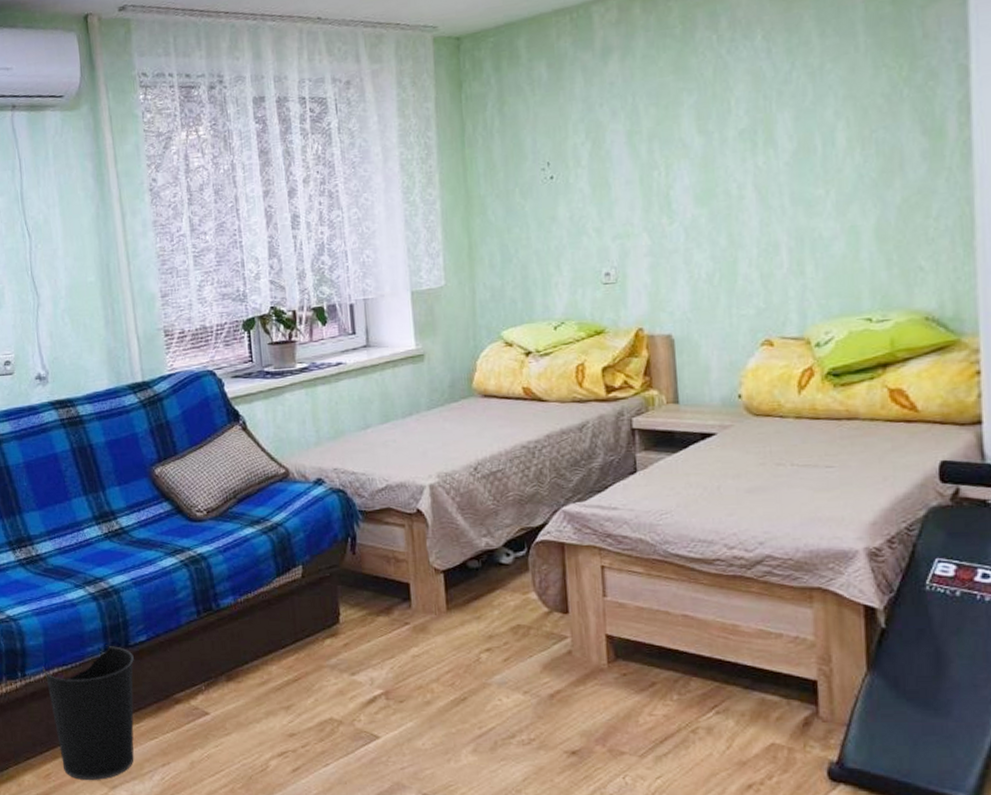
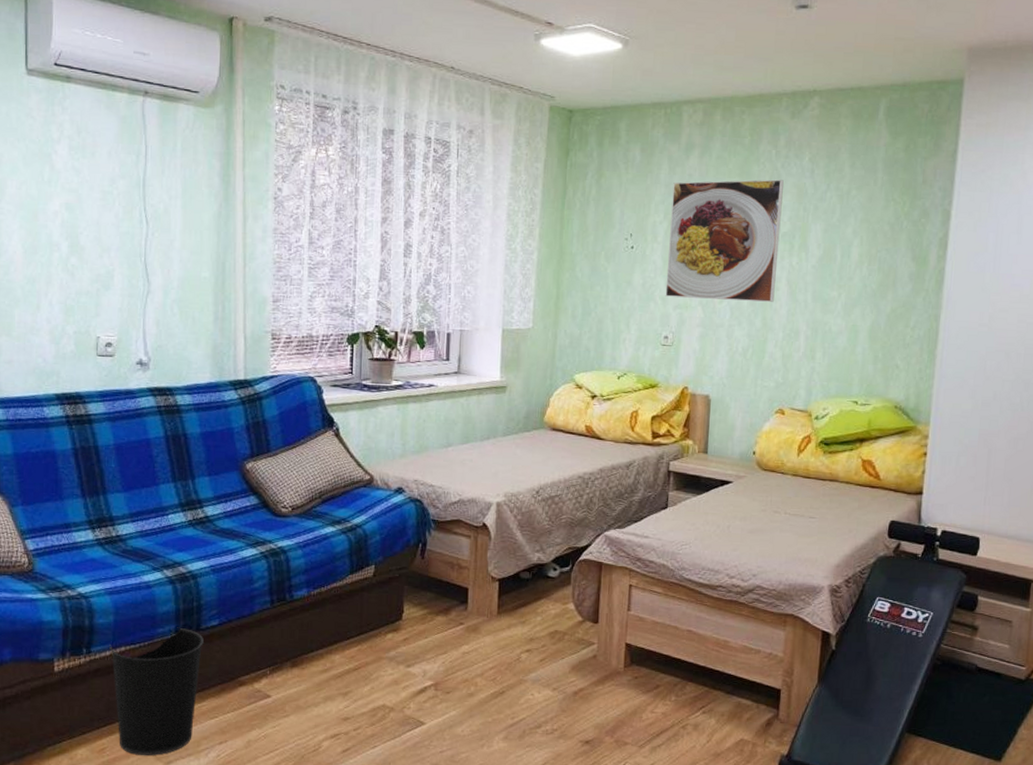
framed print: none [592,68,740,227] -> present [665,179,784,302]

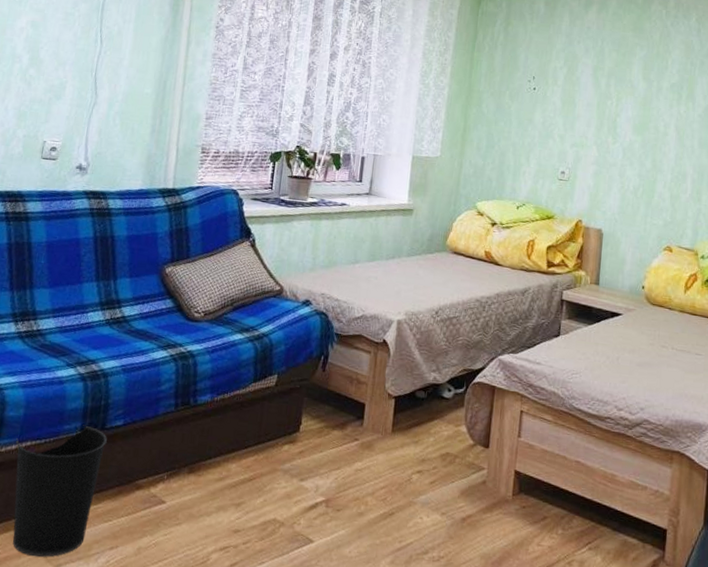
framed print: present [665,179,784,302] -> none [563,33,673,146]

